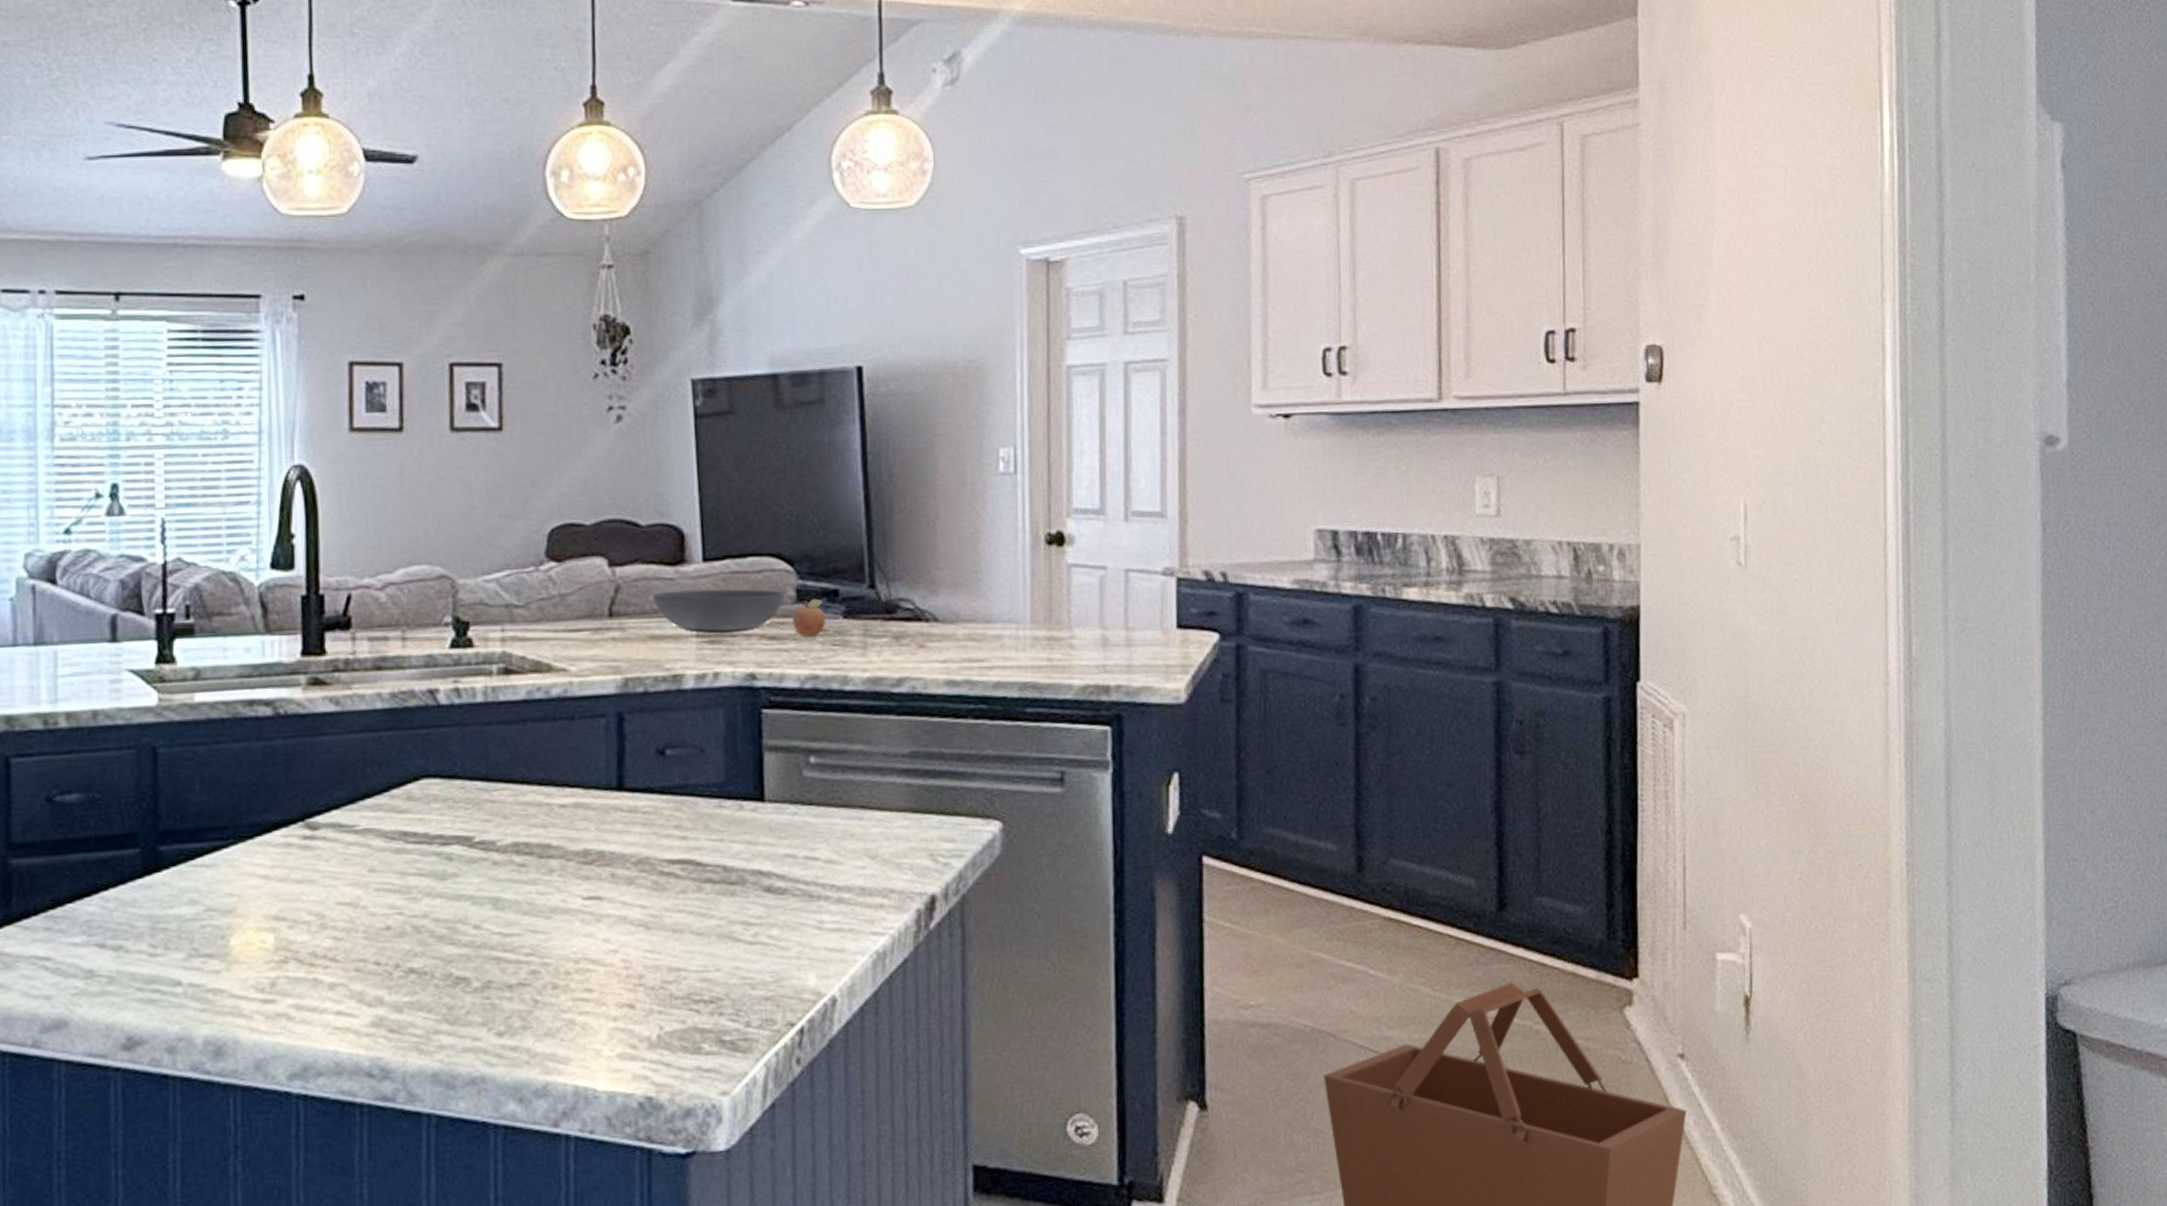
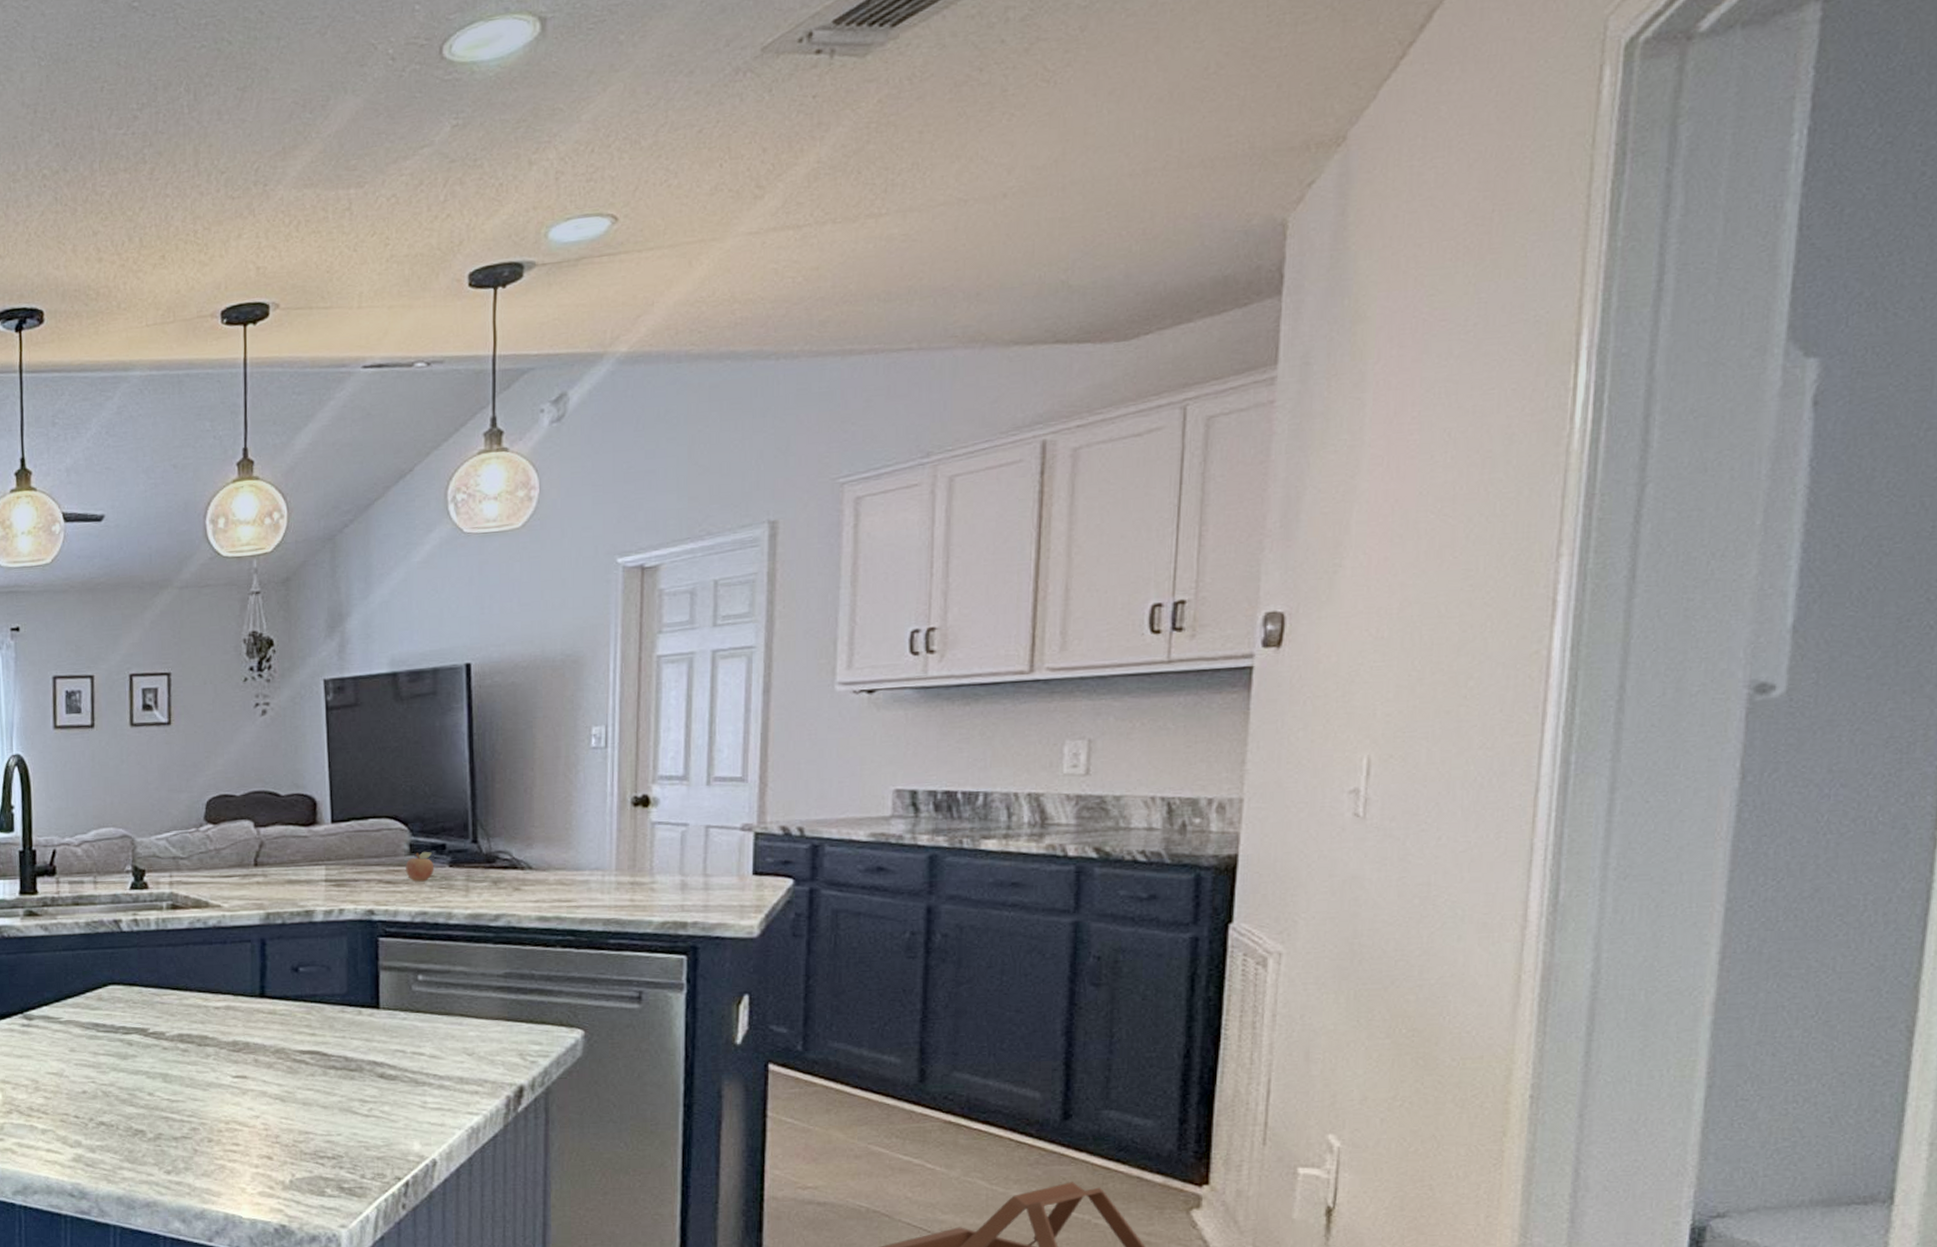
dish: present [652,589,786,634] -> none [290,844,400,880]

